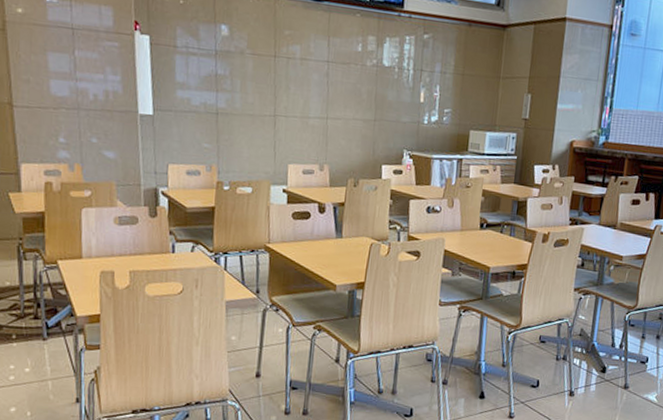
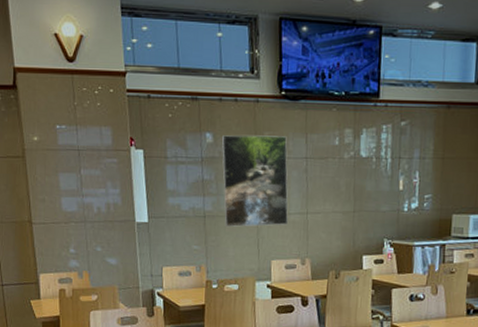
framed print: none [238,29,309,129] -> present [221,135,288,227]

